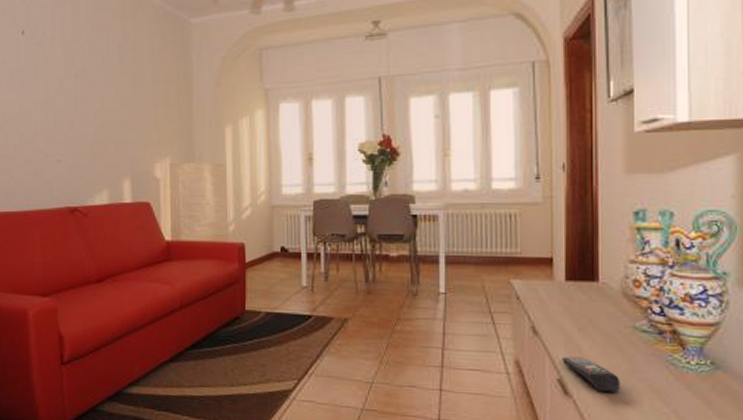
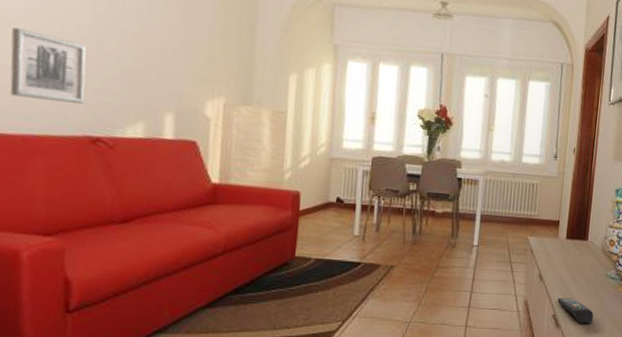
wall art: none [12,122,64,179] -> present [10,27,86,104]

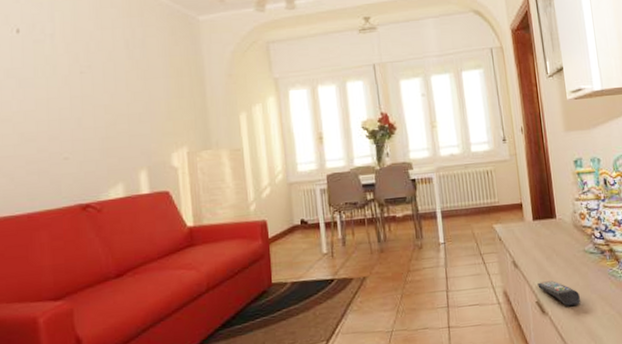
wall art: present [10,27,86,104] -> none [10,122,73,182]

